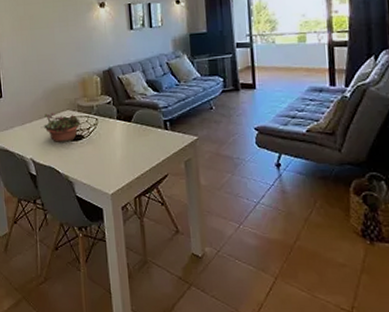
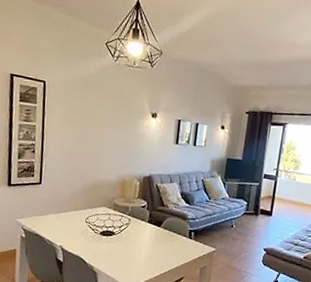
succulent planter: present [40,112,81,143] -> none [75,206,114,236]

